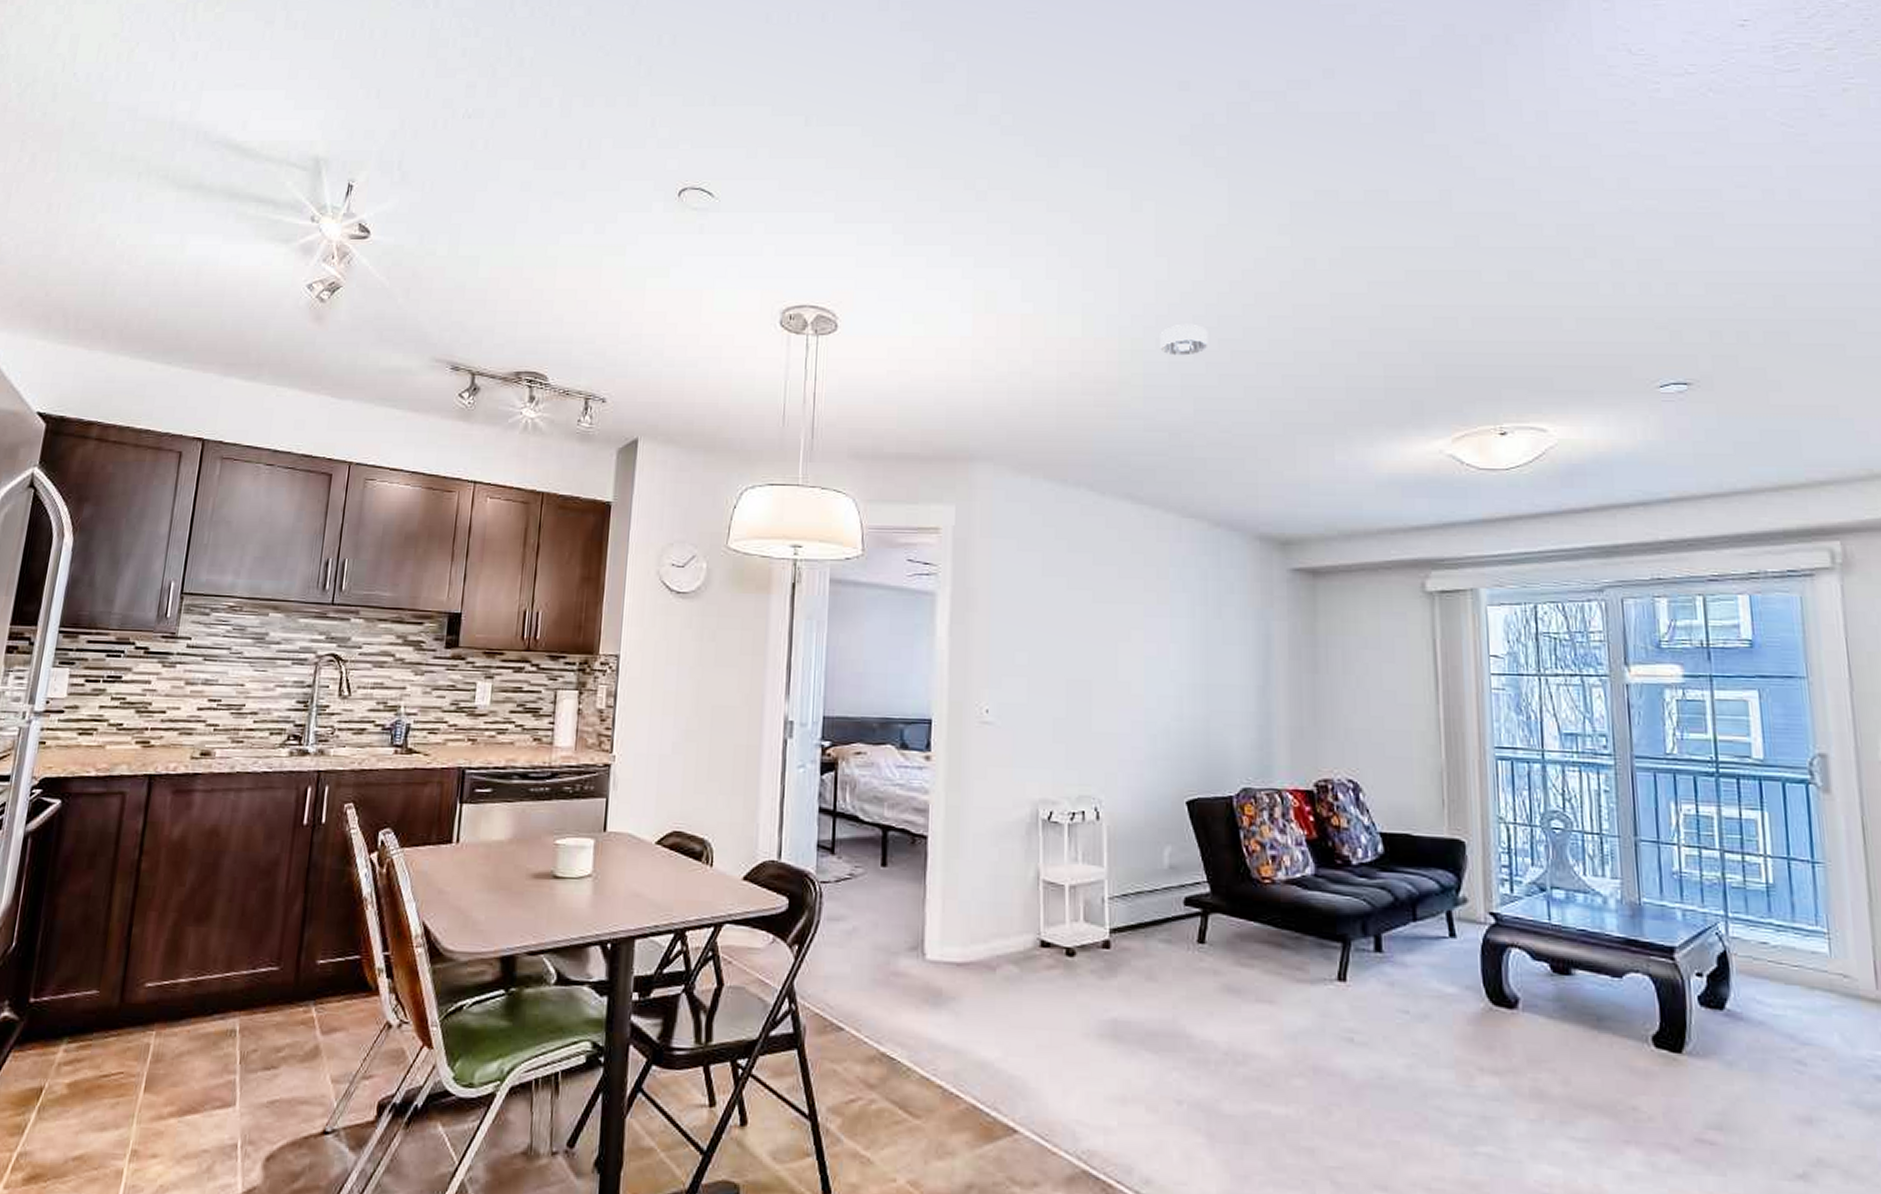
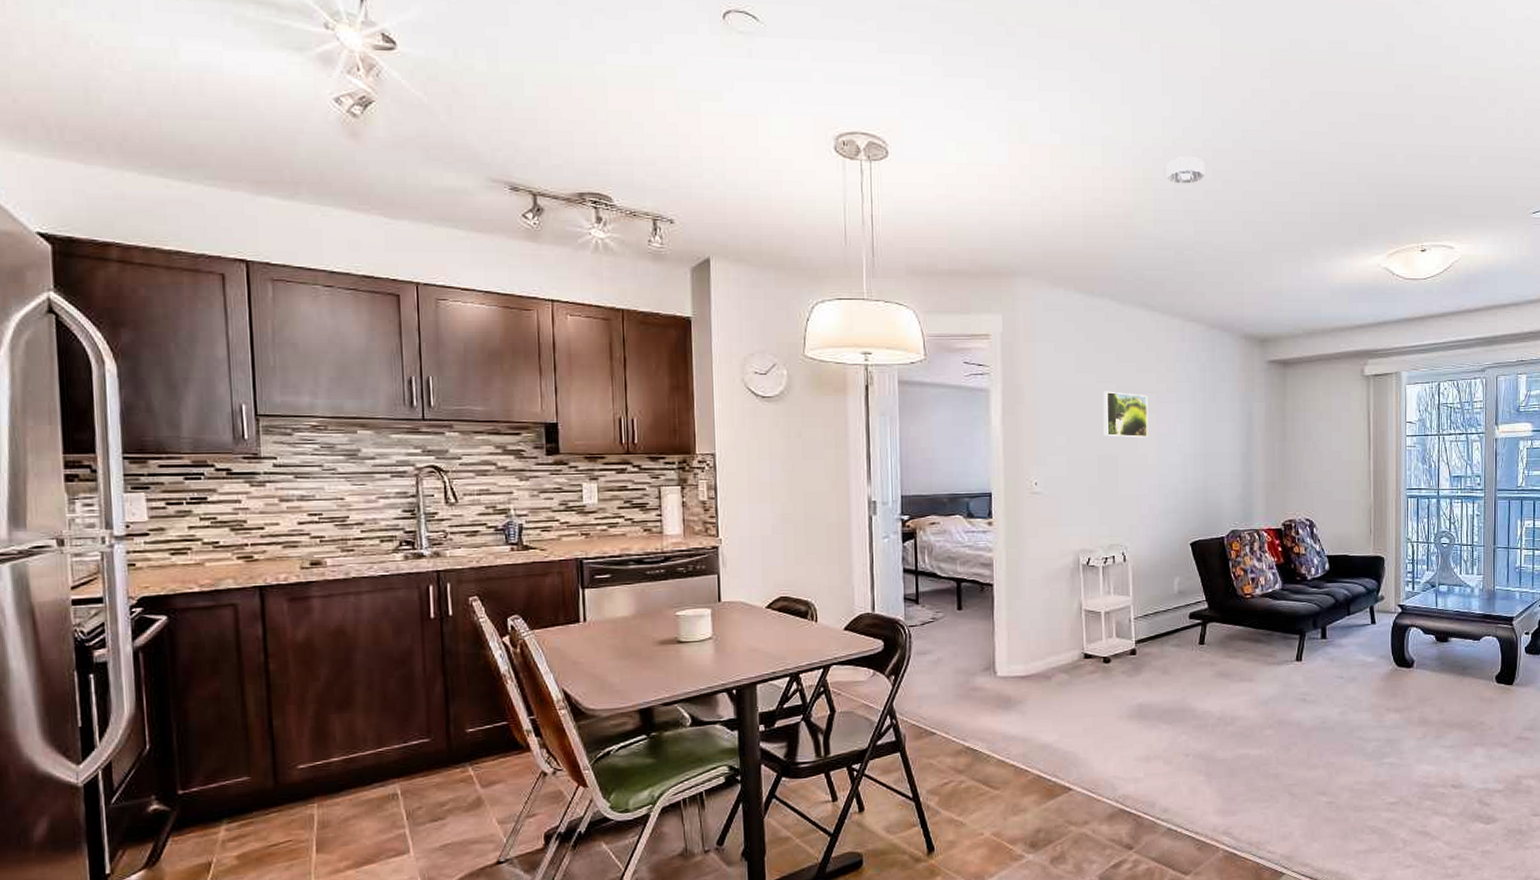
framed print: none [1074,600,1132,660] -> present [1103,391,1149,438]

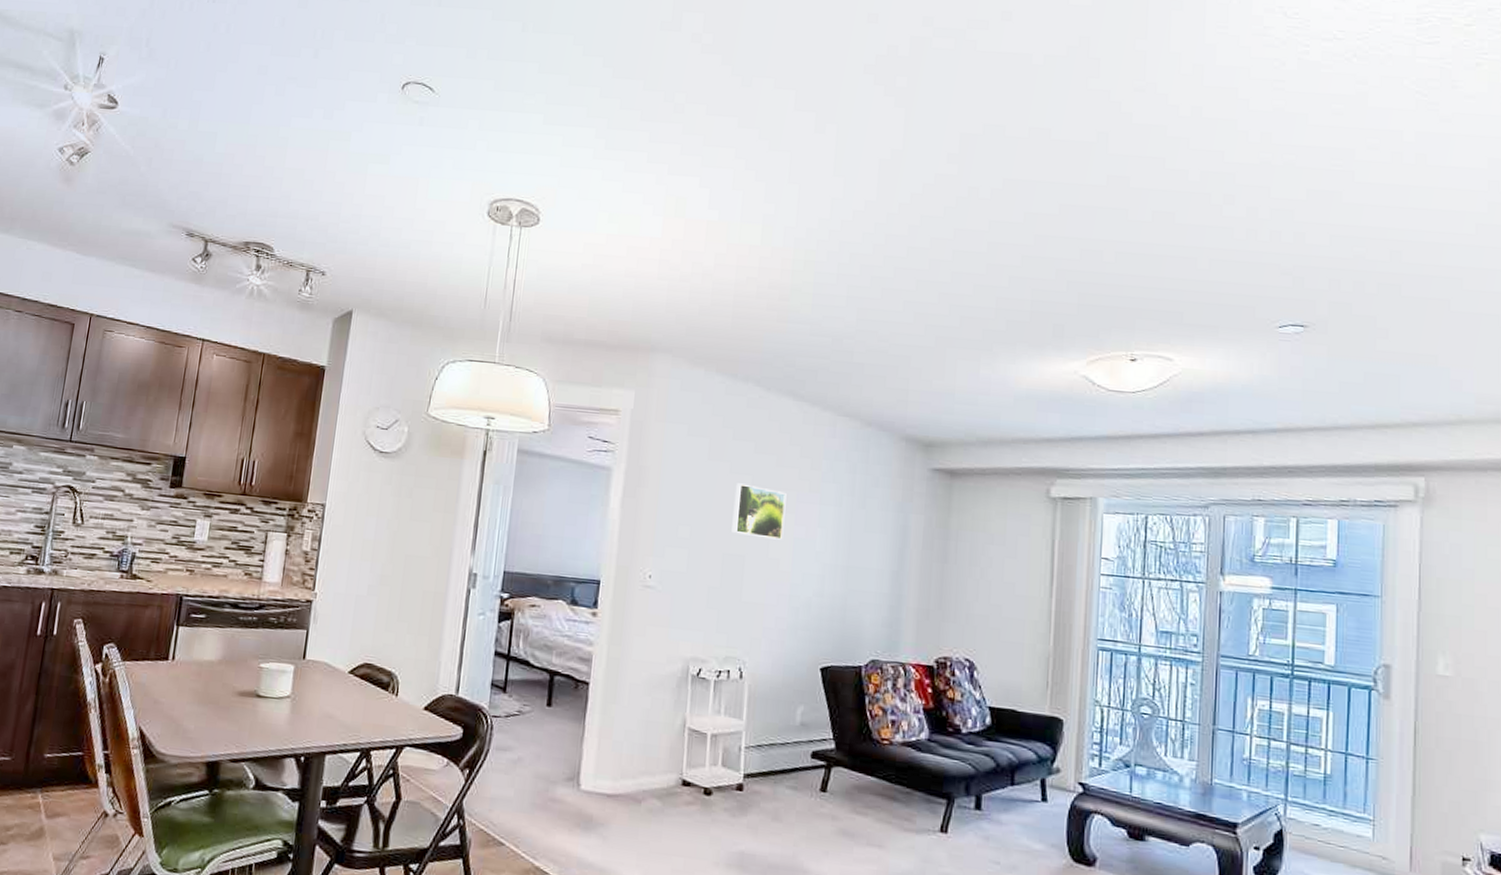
smoke detector: present [1166,156,1205,184] -> none [831,239,876,269]

